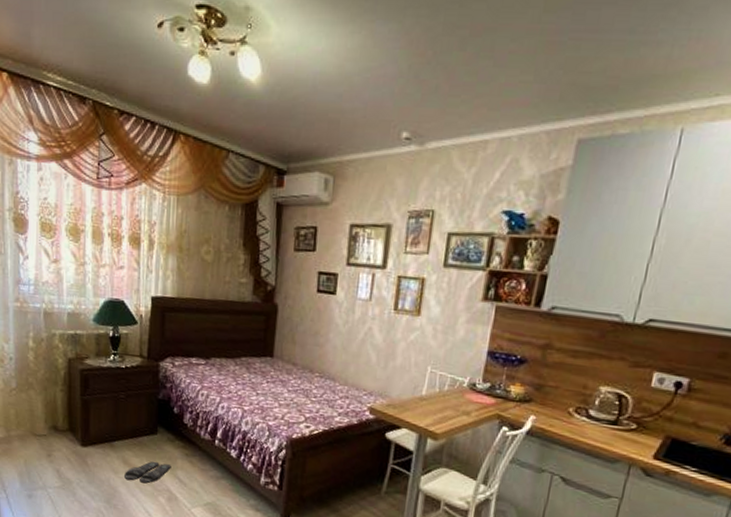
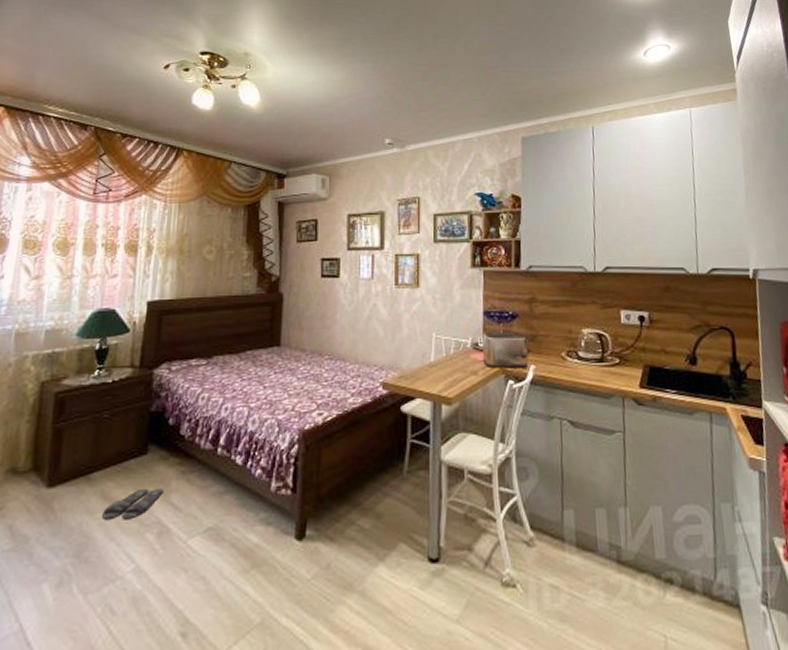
toaster: none [478,373,535,417] -> present [482,331,530,369]

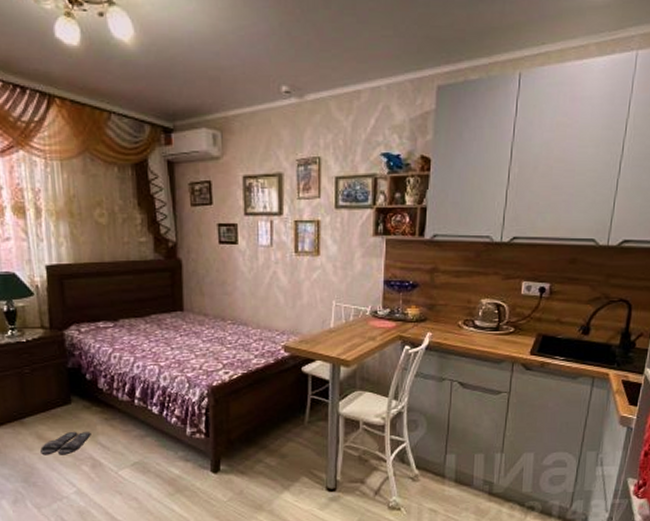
toaster: present [482,331,530,369] -> none [382,300,428,335]

